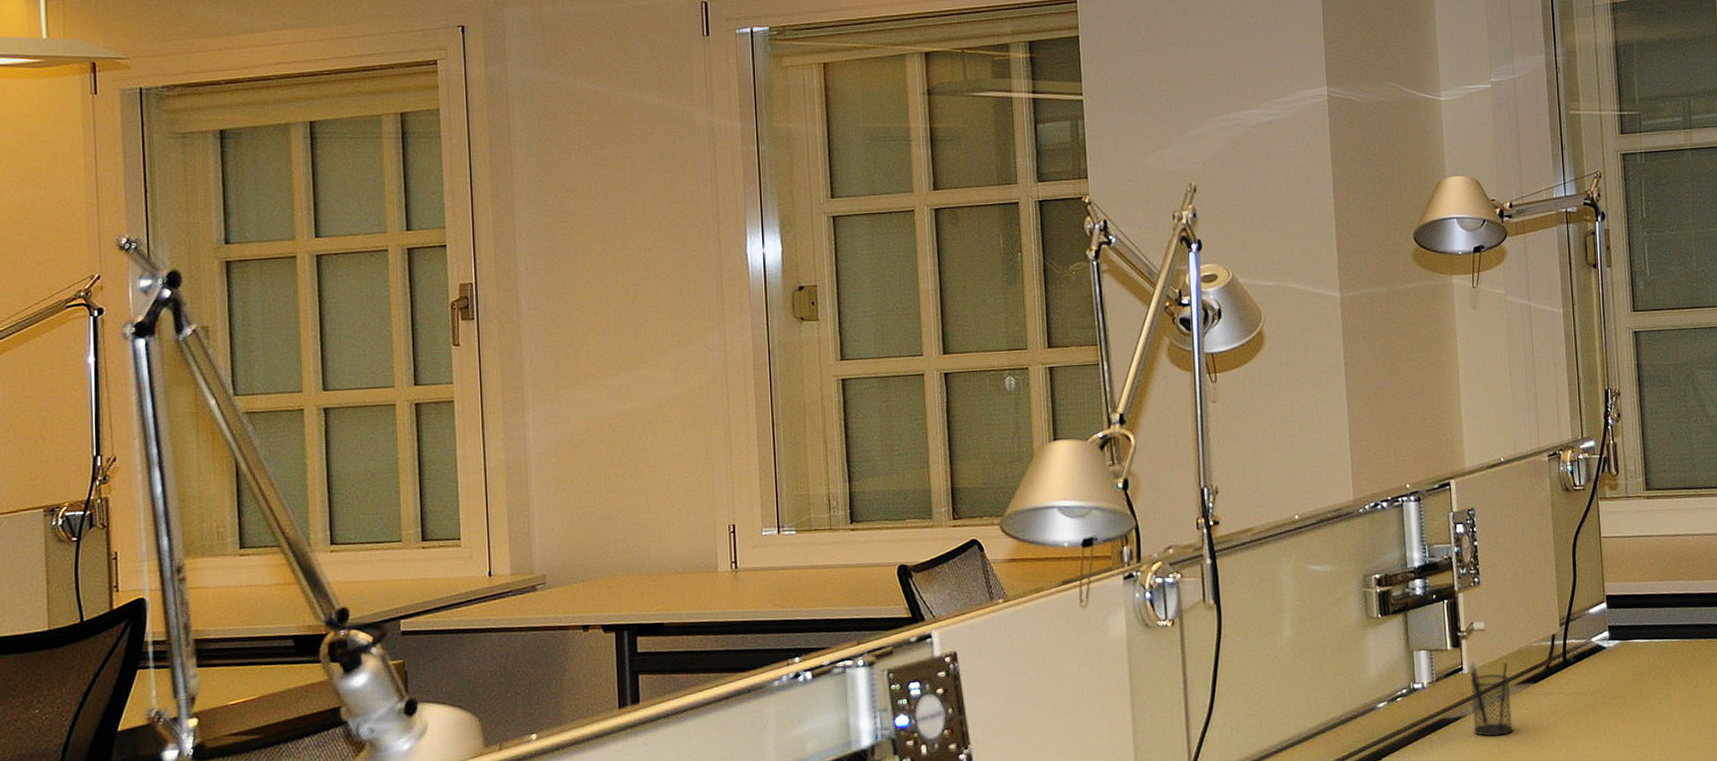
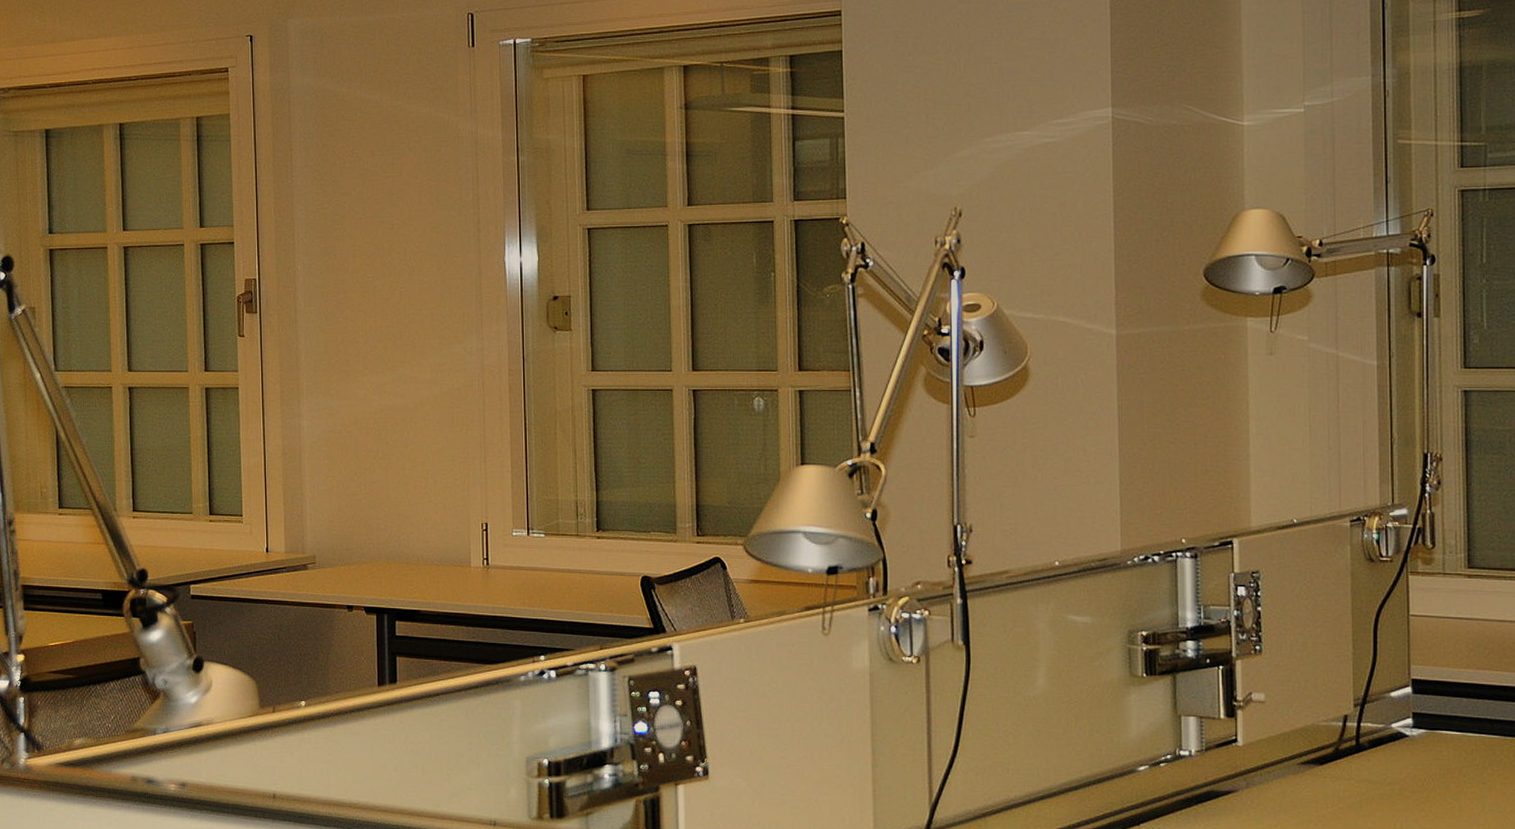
pencil holder: present [1468,657,1514,737] -> none [1244,734,1293,816]

